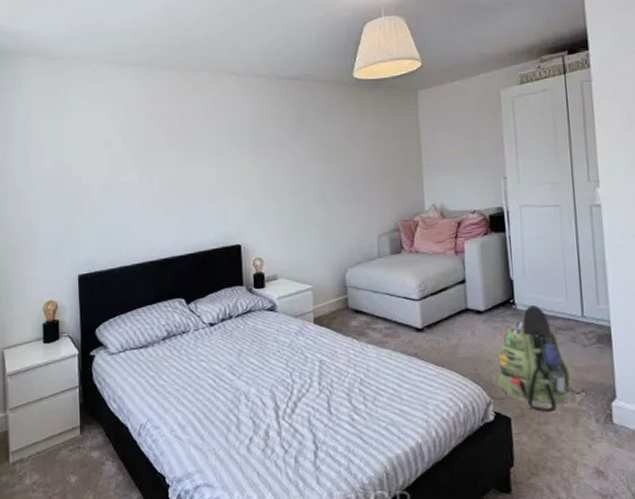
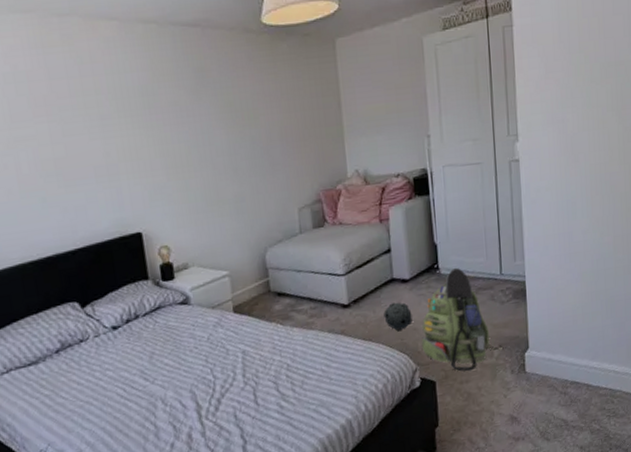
ball: none [457,332,487,360] -> present [384,302,413,331]

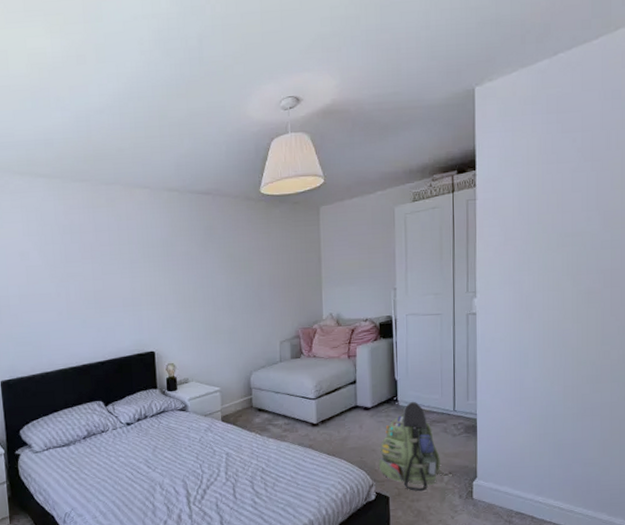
ball: present [384,302,413,331] -> none [347,426,372,450]

